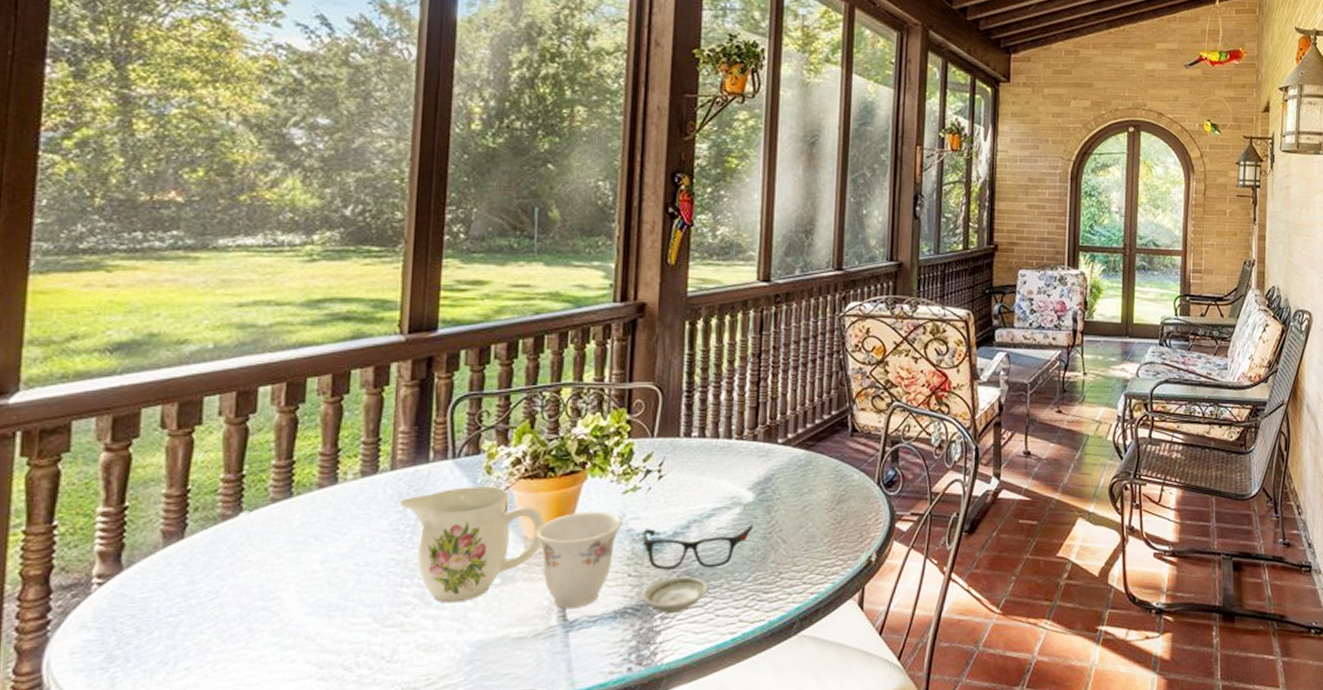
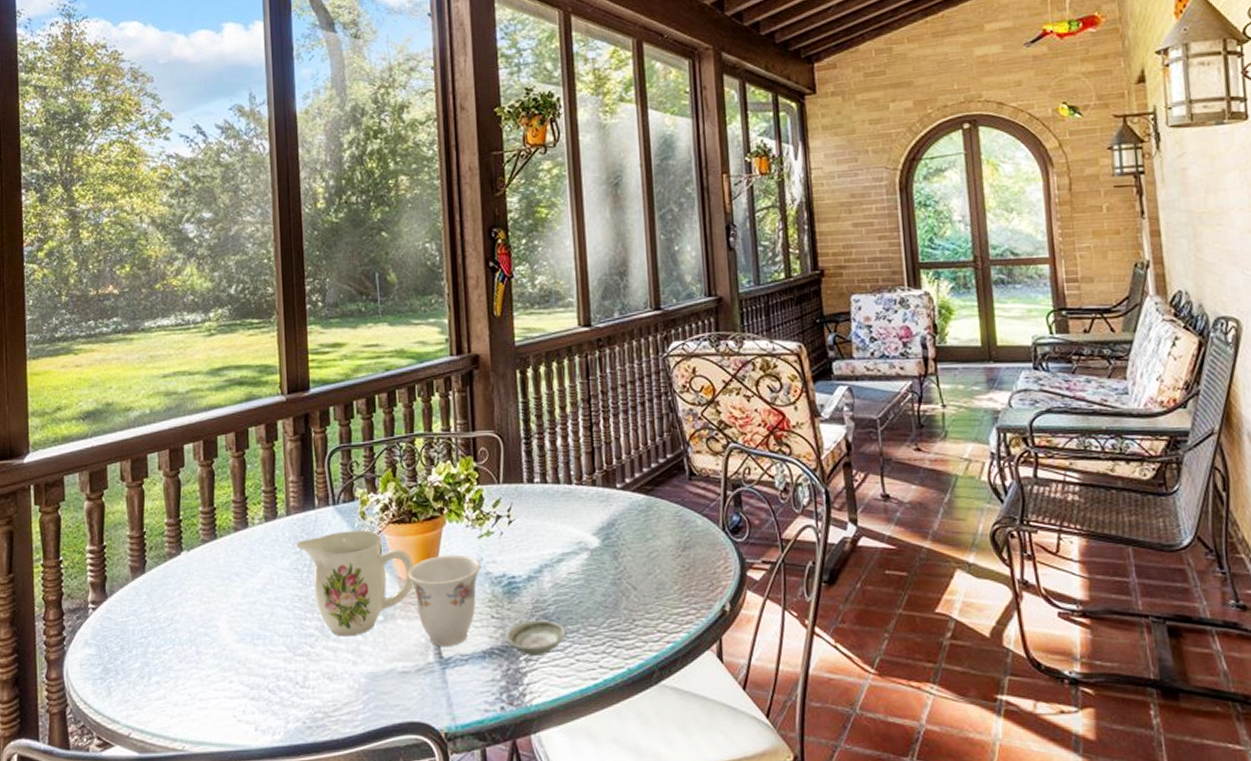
sunglasses: present [642,525,753,570] -> none [500,570,602,613]

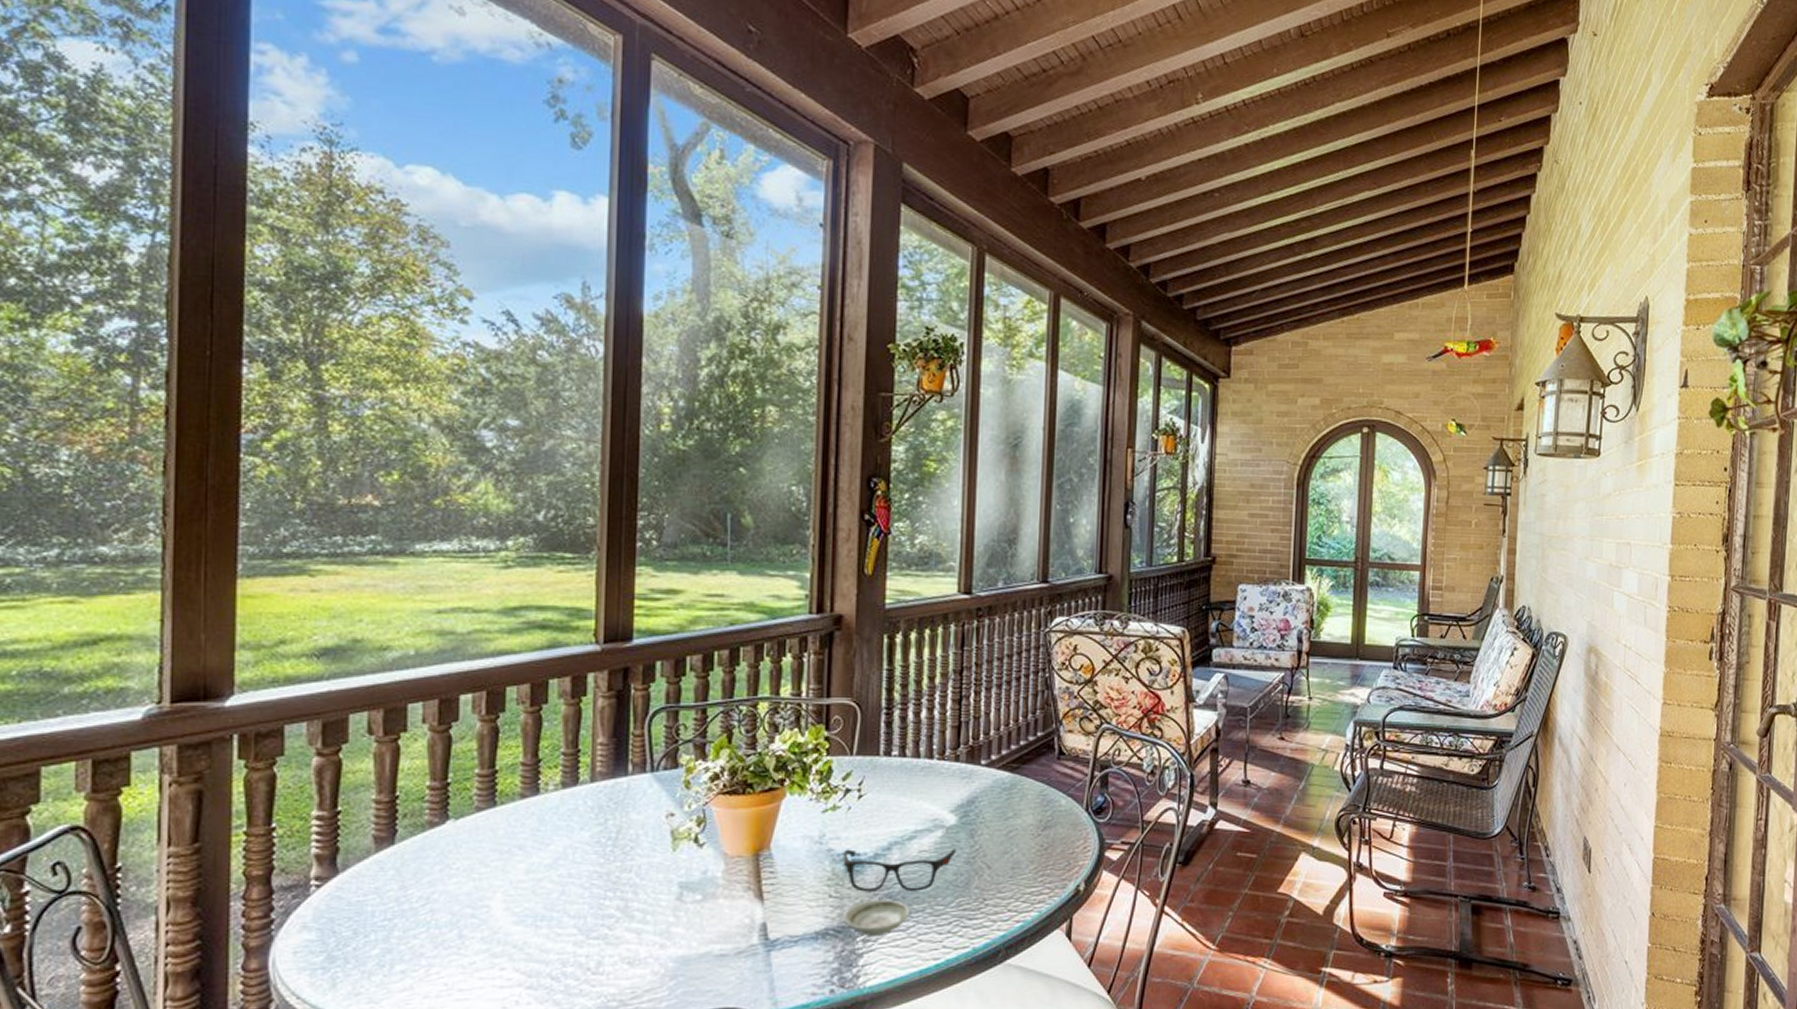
pitcher: present [296,530,414,637] -> none [600,801,744,918]
teacup: present [407,554,481,646] -> none [735,829,823,927]
sunglasses: none [500,570,602,613] -> present [843,849,956,892]

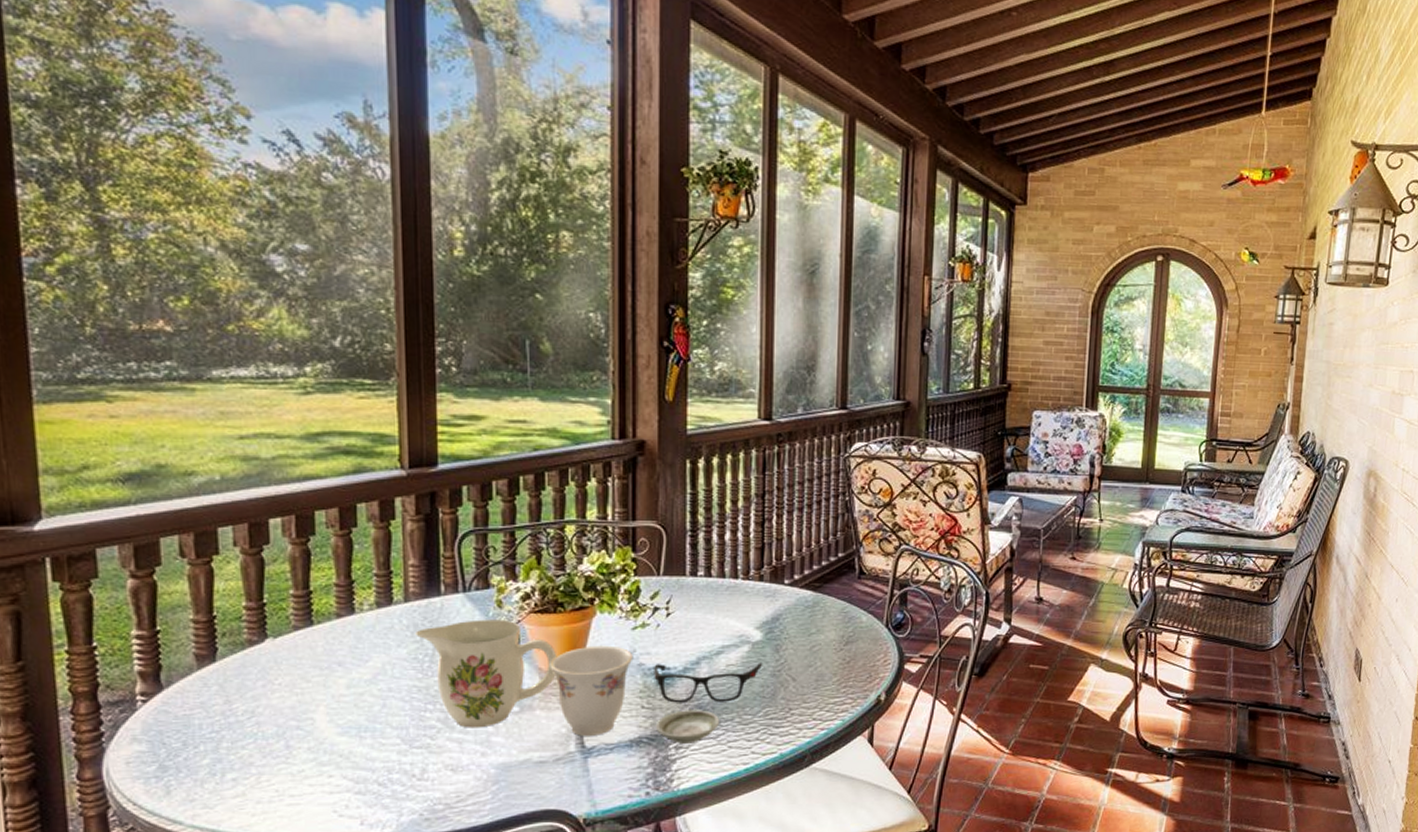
pitcher: none [600,801,744,918] -> present [416,619,558,728]
teacup: none [735,829,823,927] -> present [550,645,634,736]

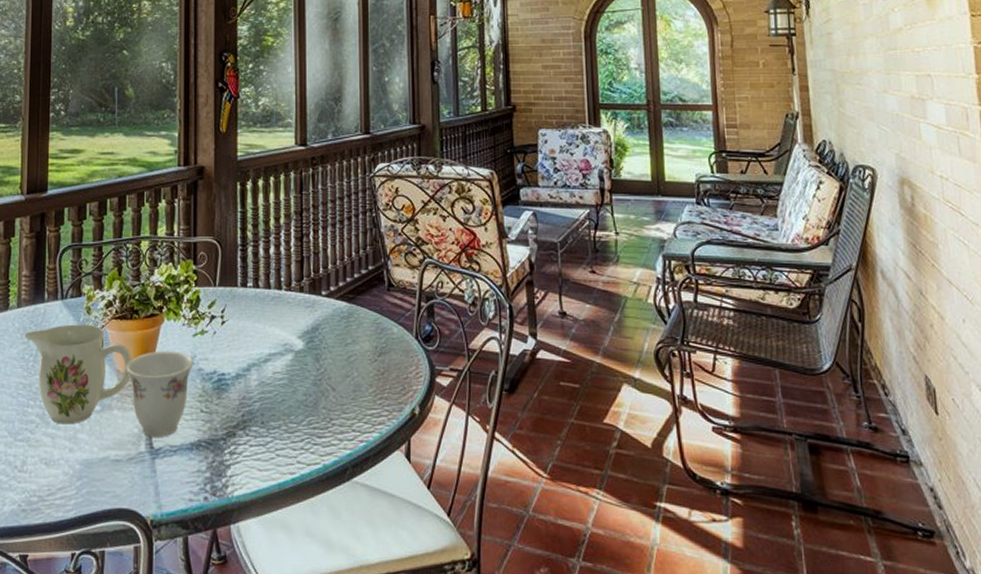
sunglasses: present [654,663,762,703] -> none [211,369,304,410]
saucer: present [655,710,720,744] -> none [212,415,269,449]

